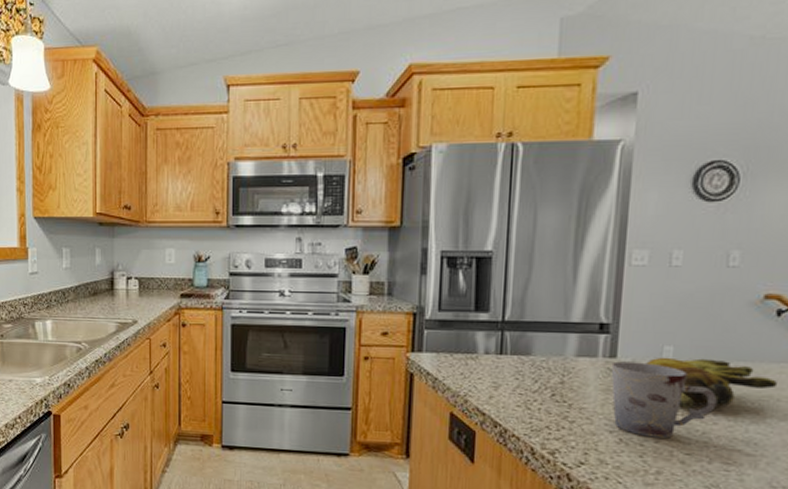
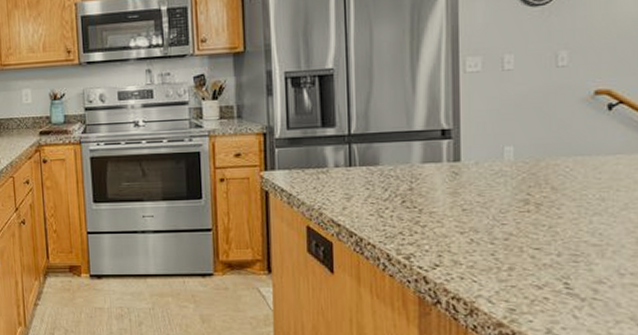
cup: present [611,361,717,438] -> none [456,164,559,235]
banana bunch: present [646,357,779,409] -> none [489,155,616,205]

